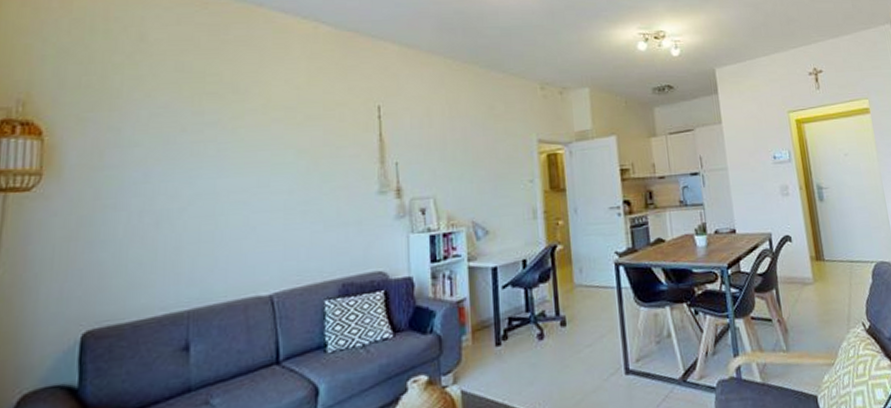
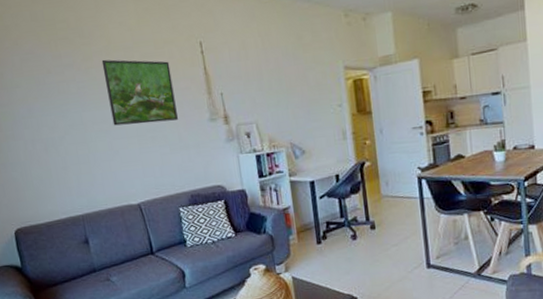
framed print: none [254,119,339,196] -> present [101,59,178,126]

